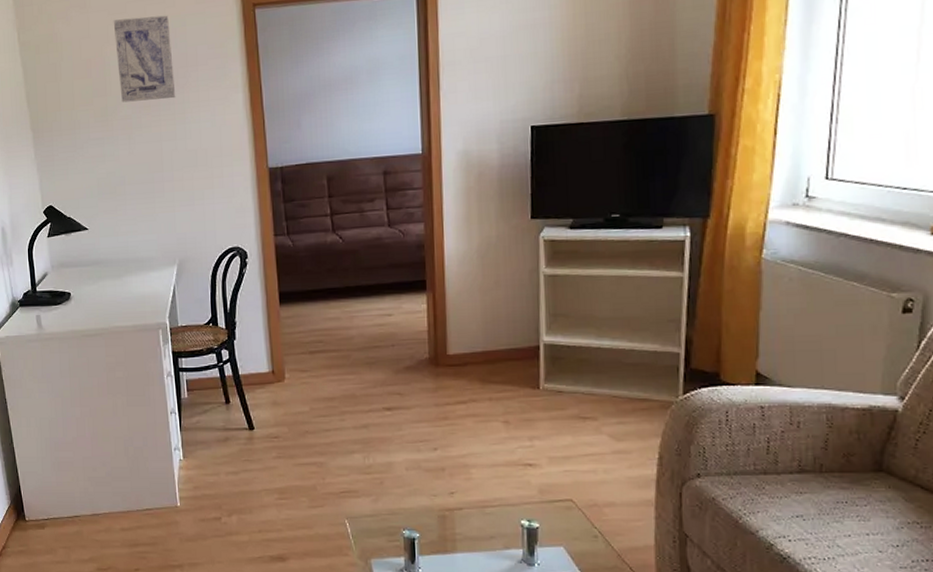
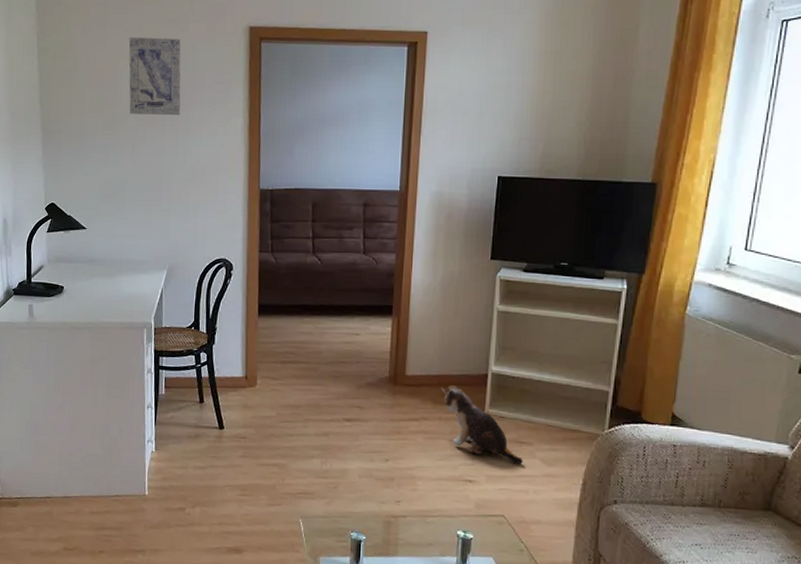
plush toy: none [487,361,588,442] -> present [440,385,523,464]

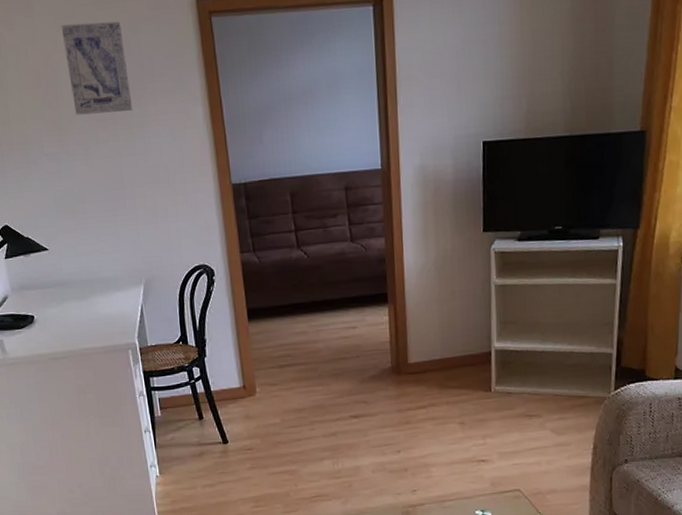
plush toy: present [440,385,523,464] -> none [445,367,534,438]

